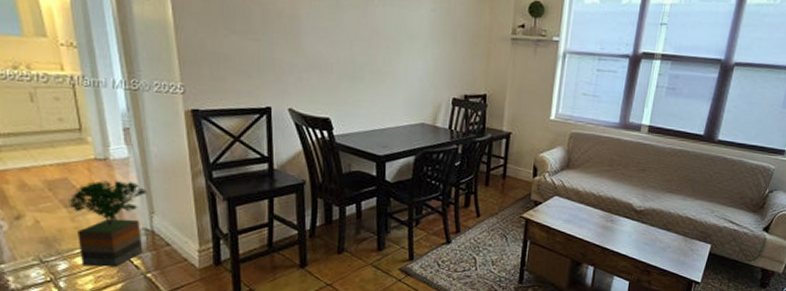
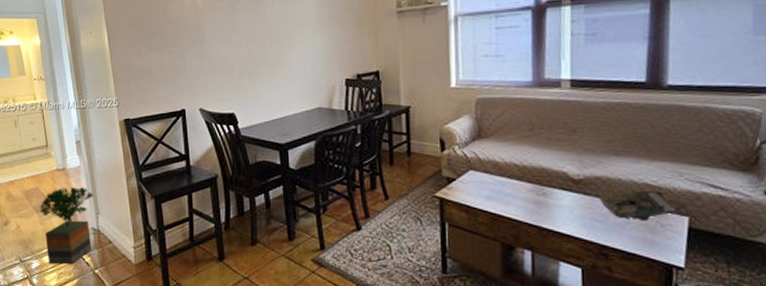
magazine: none [652,222,705,246] -> present [600,190,677,221]

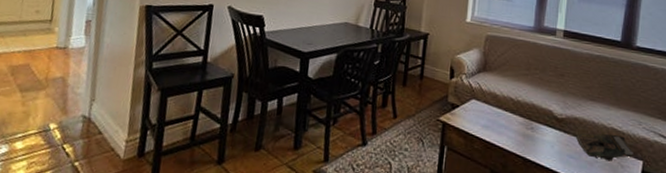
potted tree: present [39,186,94,265] -> none [19,67,94,154]

